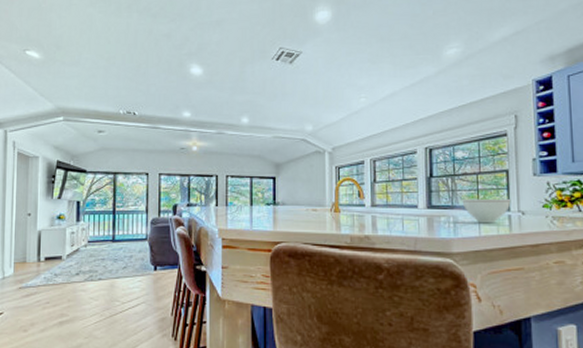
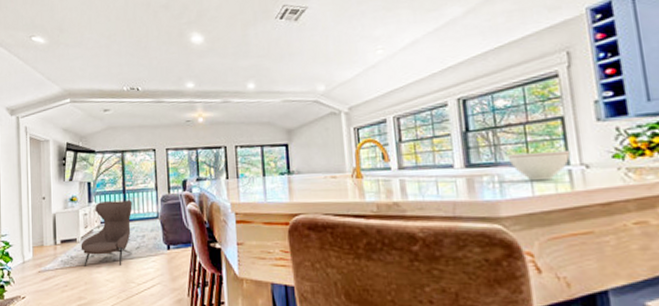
armchair: none [66,221,122,285] -> present [81,200,133,268]

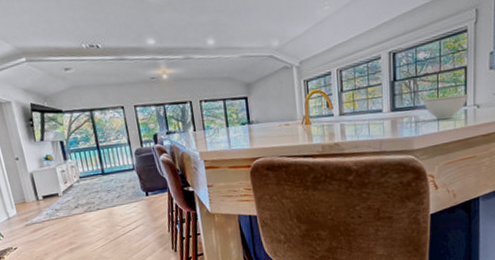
armchair: present [81,200,133,268] -> none [63,155,114,218]

